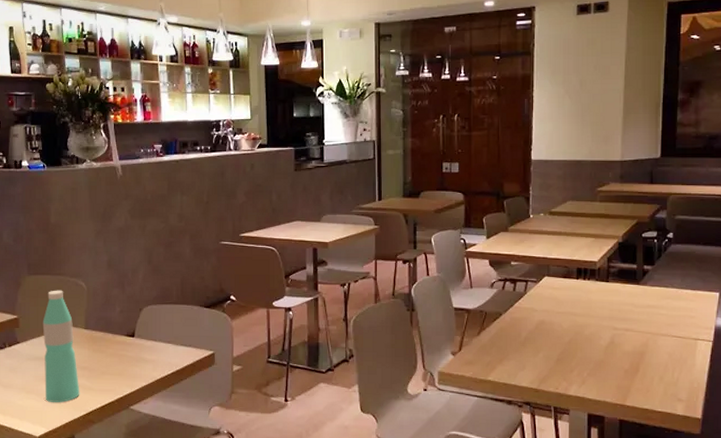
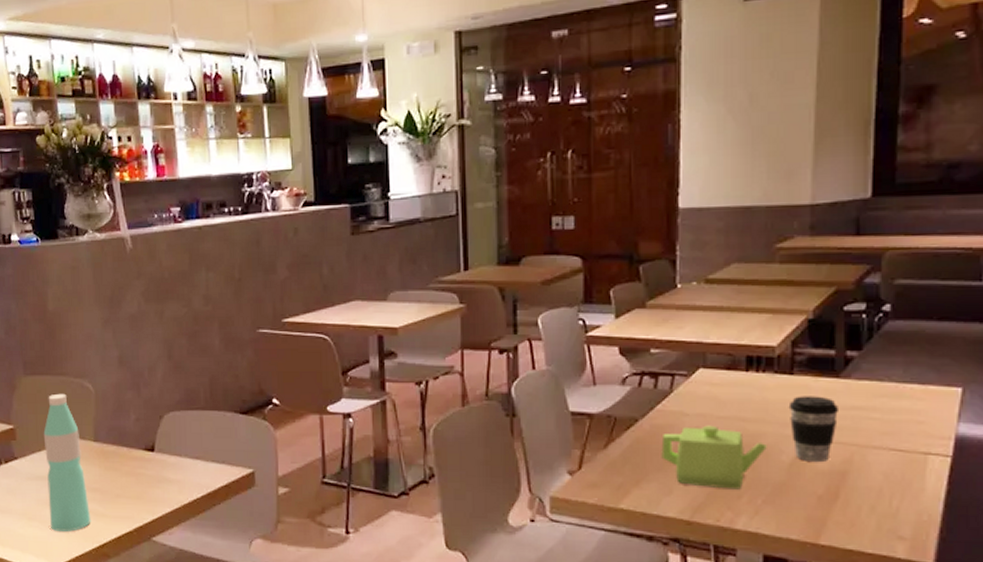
teapot: none [518,318,591,366] -> present [661,425,767,490]
coffee cup: none [605,297,638,346] -> present [788,396,838,463]

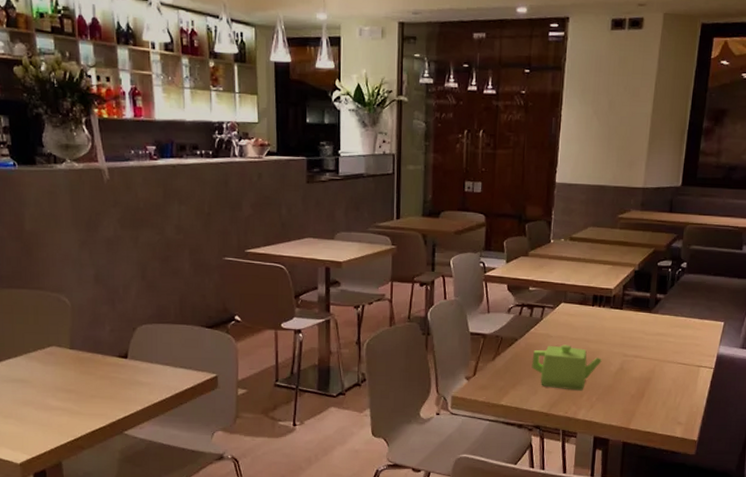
water bottle: present [43,393,91,532] -> none [19,305,67,427]
coffee cup: present [788,396,838,463] -> none [617,325,649,372]

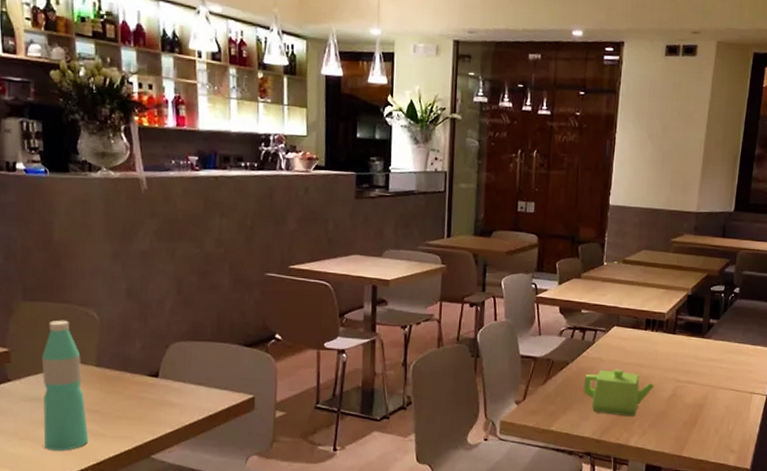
water bottle: none [19,305,67,427] -> present [41,320,89,450]

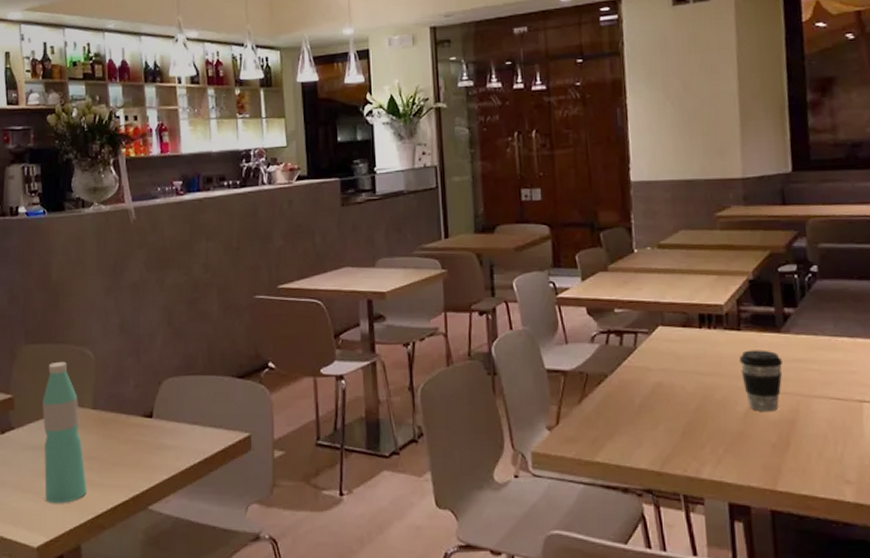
teapot: present [583,369,654,417] -> none [629,379,723,440]
coffee cup: none [670,350,702,398] -> present [738,350,782,413]

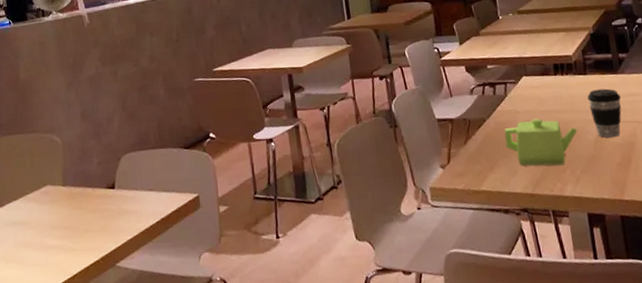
water bottle: present [42,361,87,503] -> none [18,148,63,269]
teapot: none [629,379,723,440] -> present [504,118,578,166]

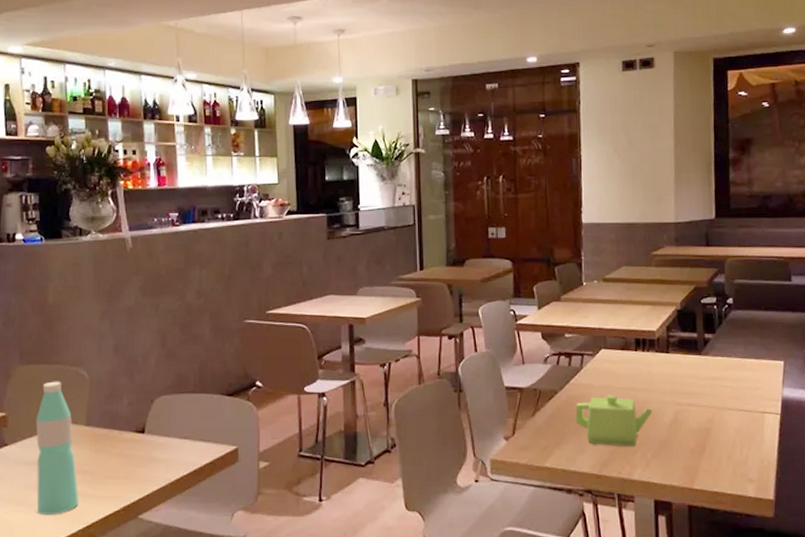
water bottle: none [18,148,63,269] -> present [35,381,79,515]
coffee cup: present [587,88,622,138] -> none [666,369,702,423]

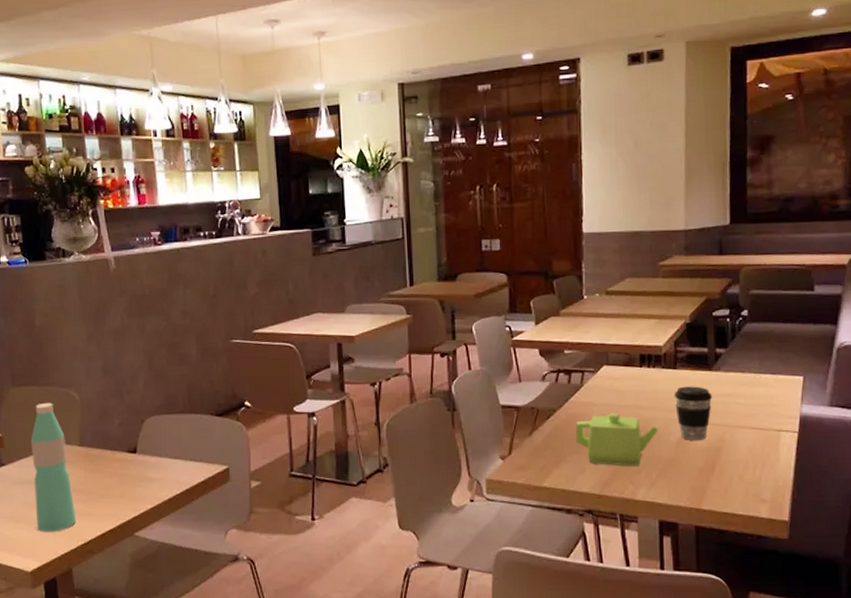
coffee cup: none [666,369,702,423] -> present [674,386,712,441]

